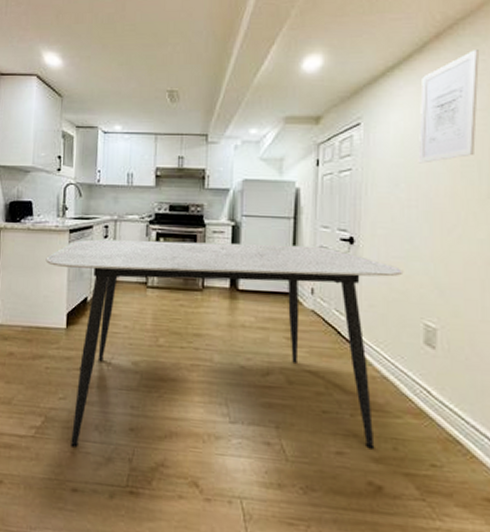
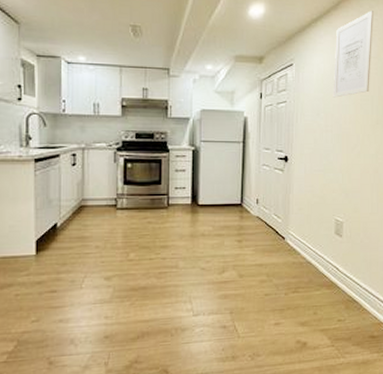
dining table: present [45,239,404,450] -> none [9,165,322,364]

